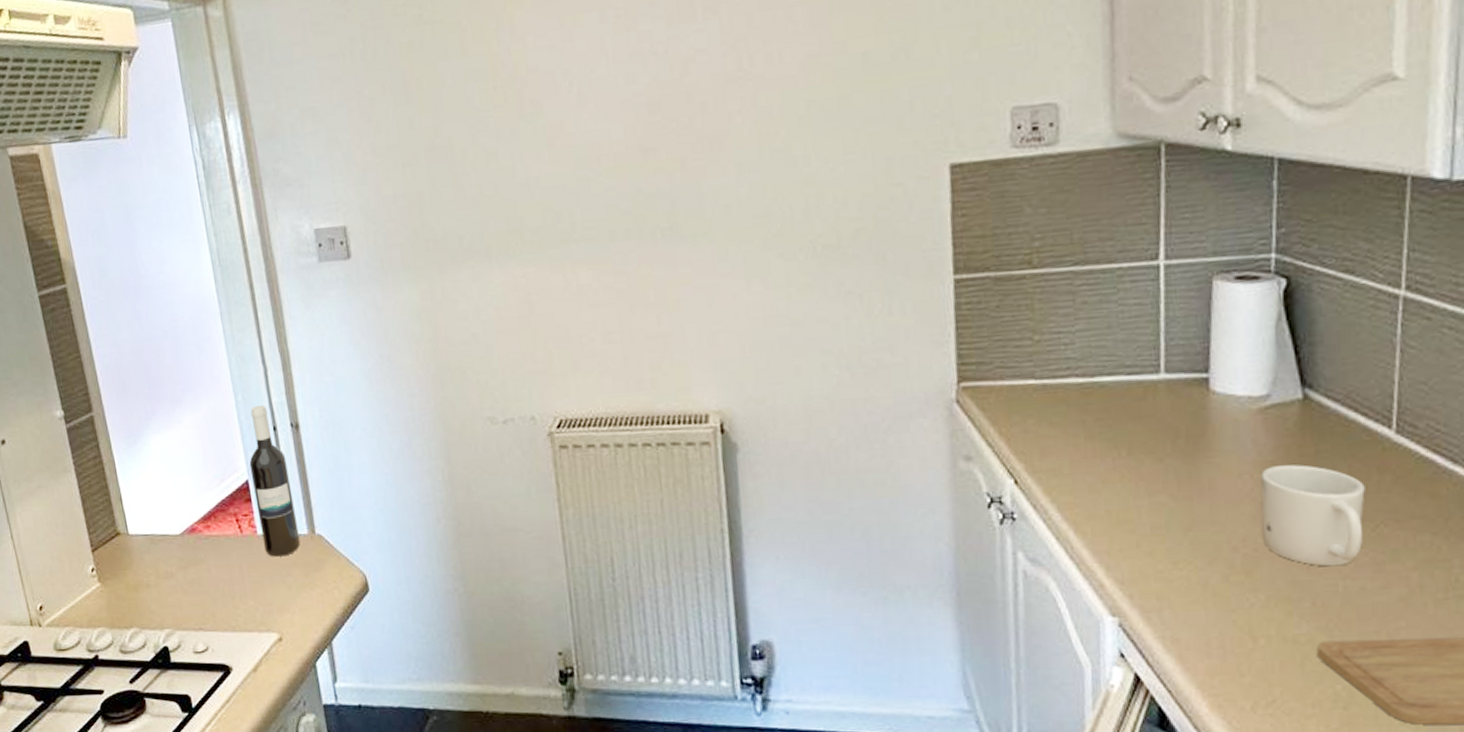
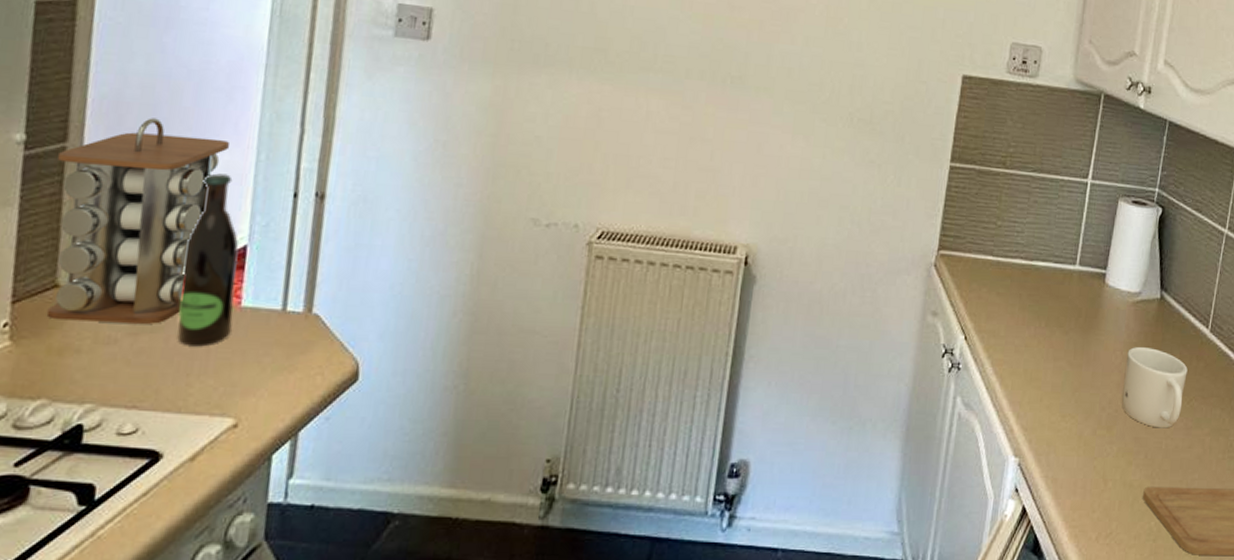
spice rack: none [90,379,213,562] -> present [46,118,230,324]
bottle: none [199,418,256,573] -> present [177,173,239,345]
wine bottle: present [249,404,300,557] -> none [245,167,300,334]

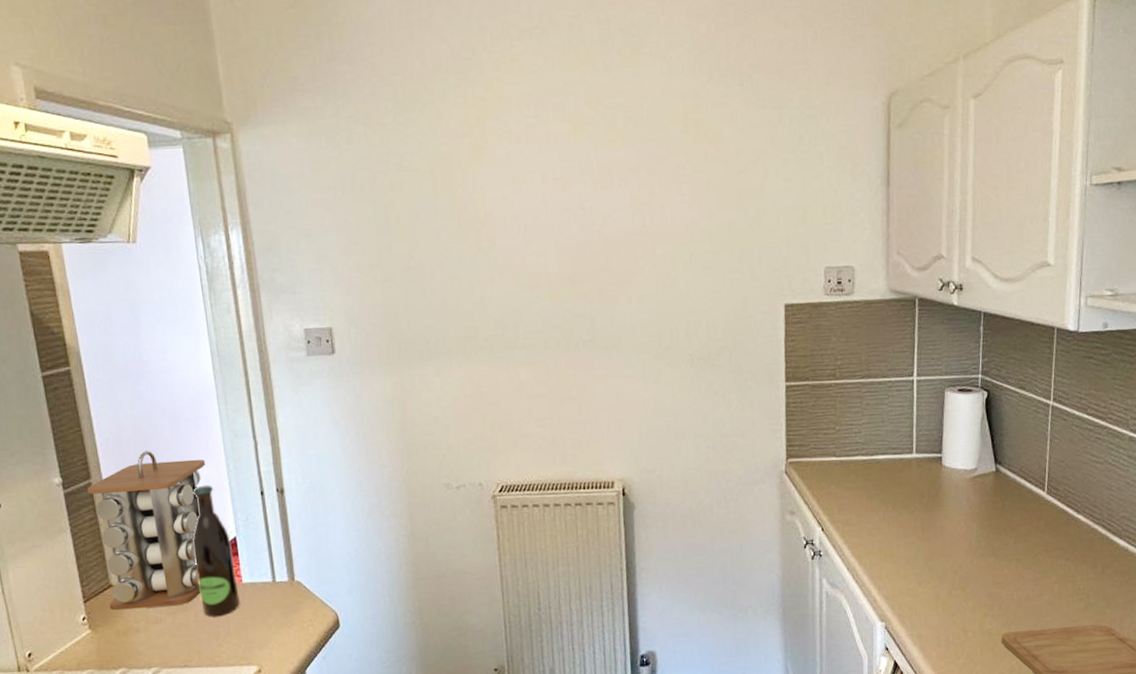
mug: present [1121,346,1188,428] -> none [970,515,1030,583]

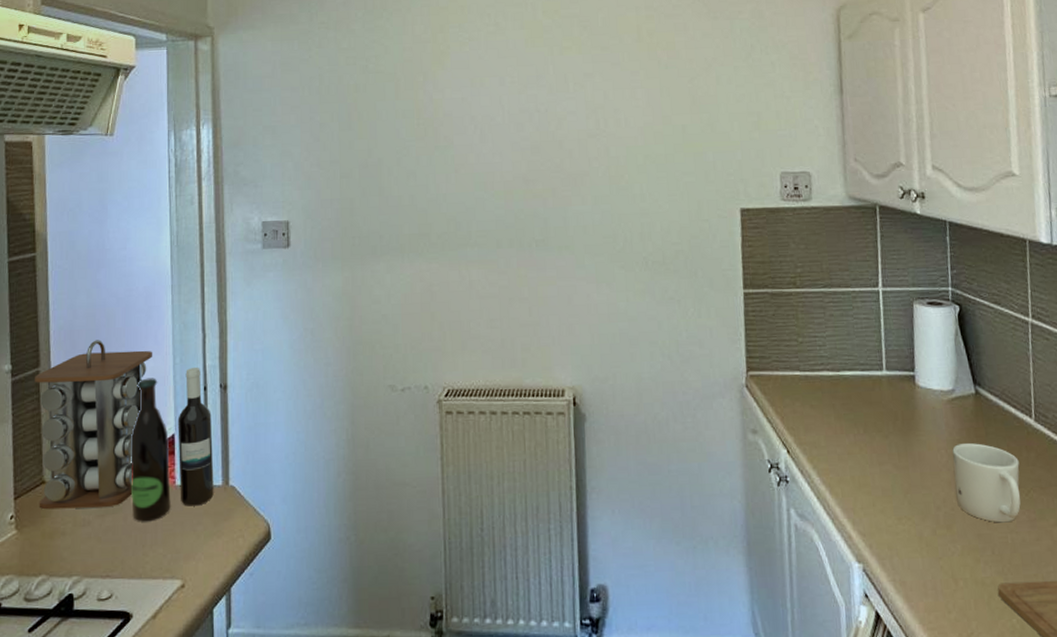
wine bottle: none [238,473,281,601] -> present [178,367,214,506]
mug: none [970,515,1030,583] -> present [952,442,1021,523]

